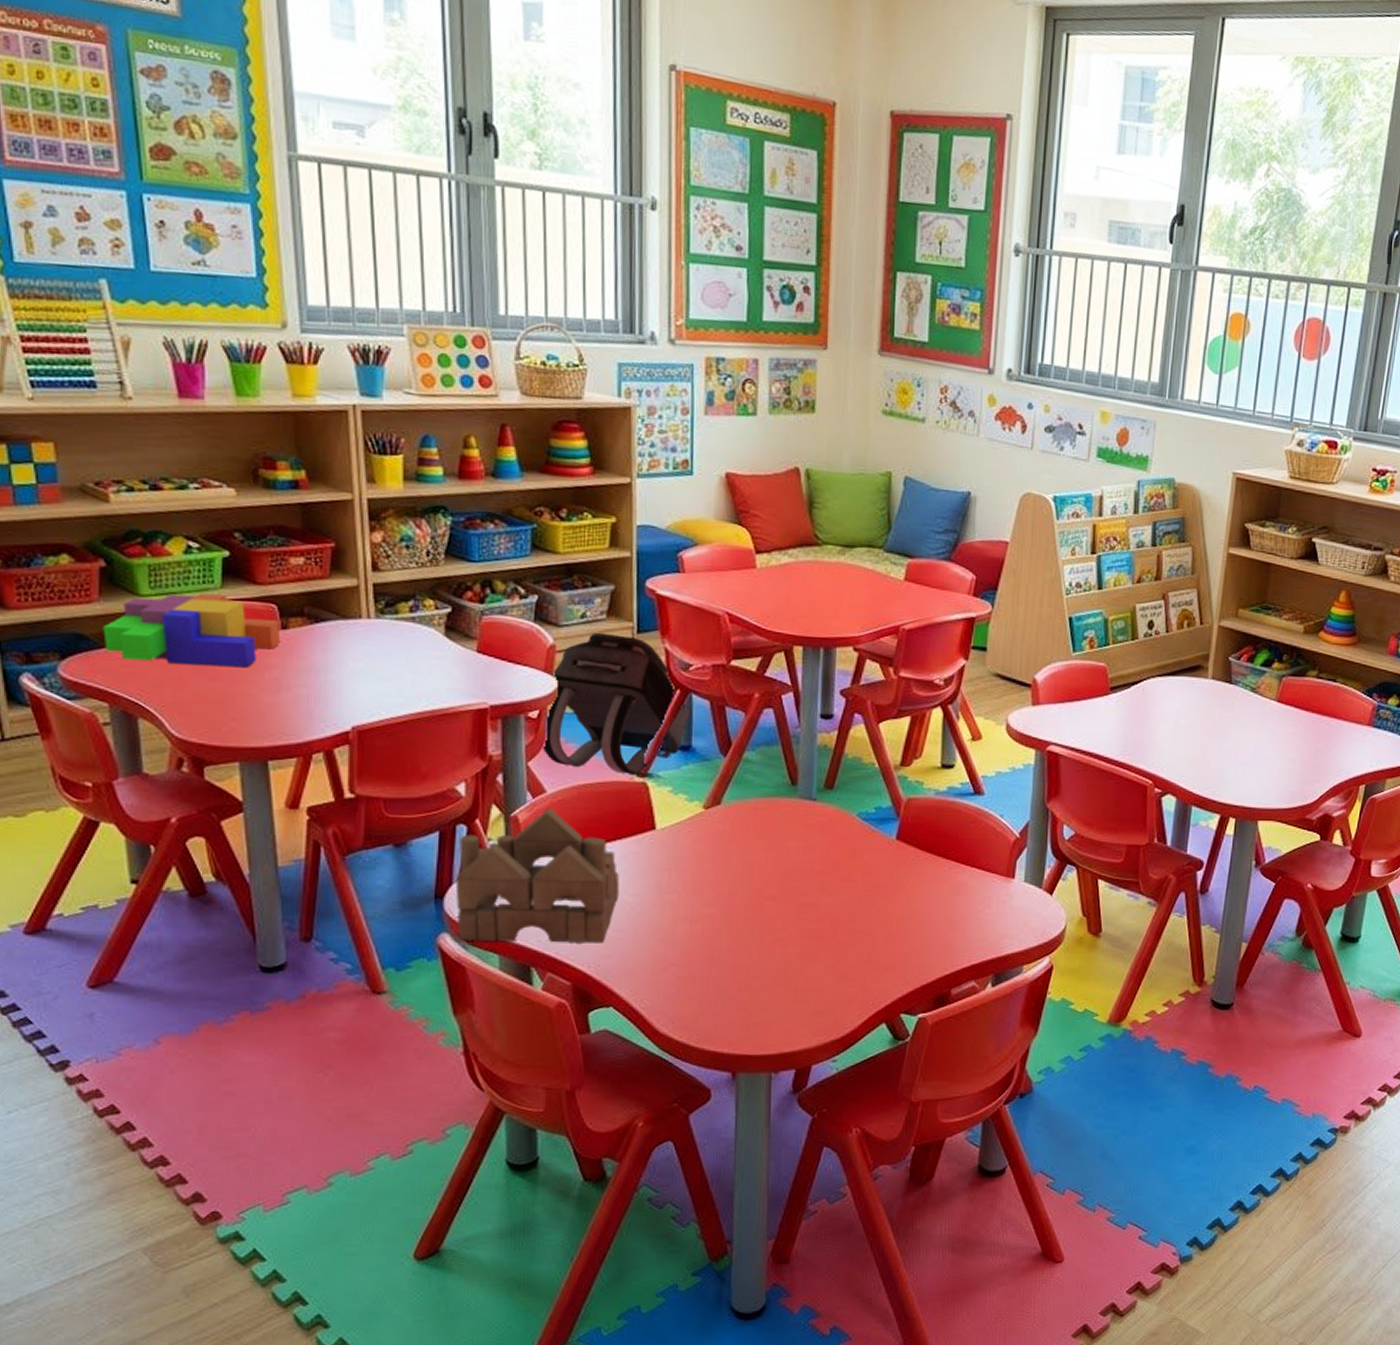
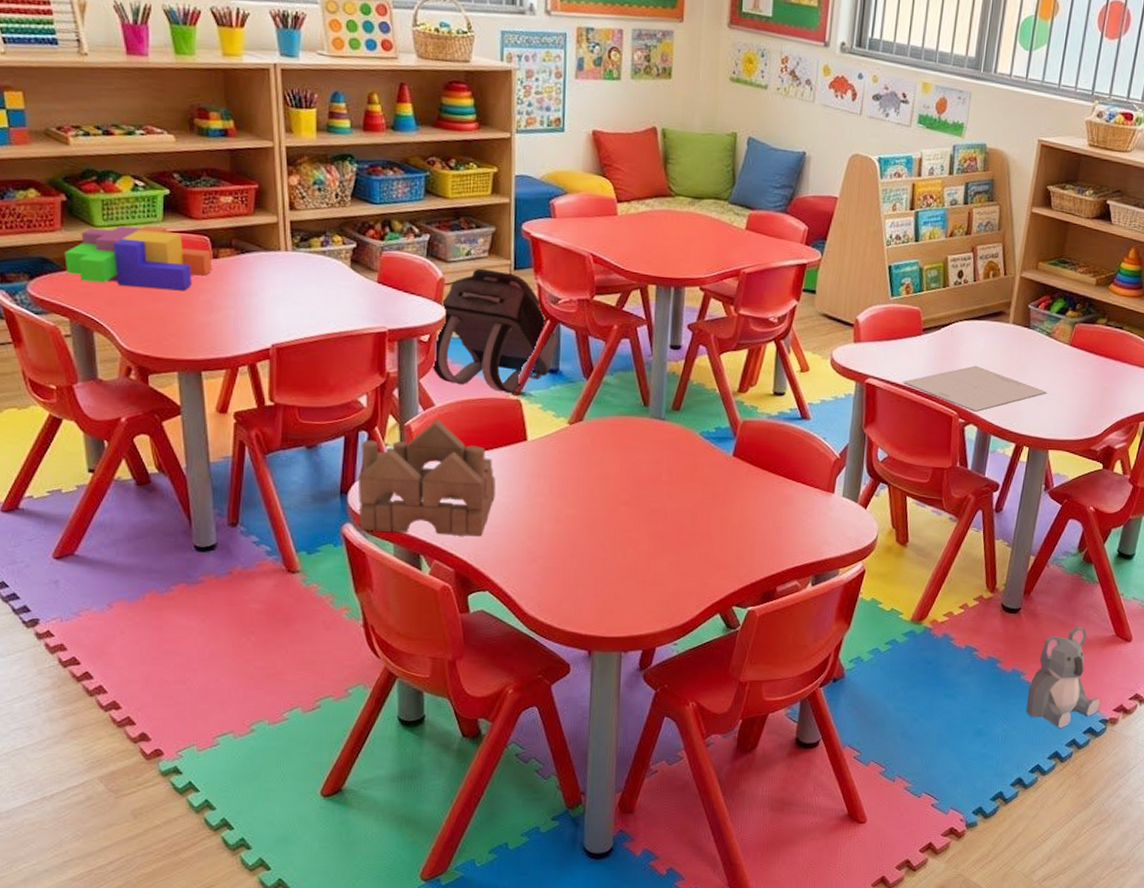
paper: none [1090,727,1253,780] -> present [903,365,1047,412]
stuffed animal: none [1243,1022,1328,1142] -> present [1025,626,1100,729]

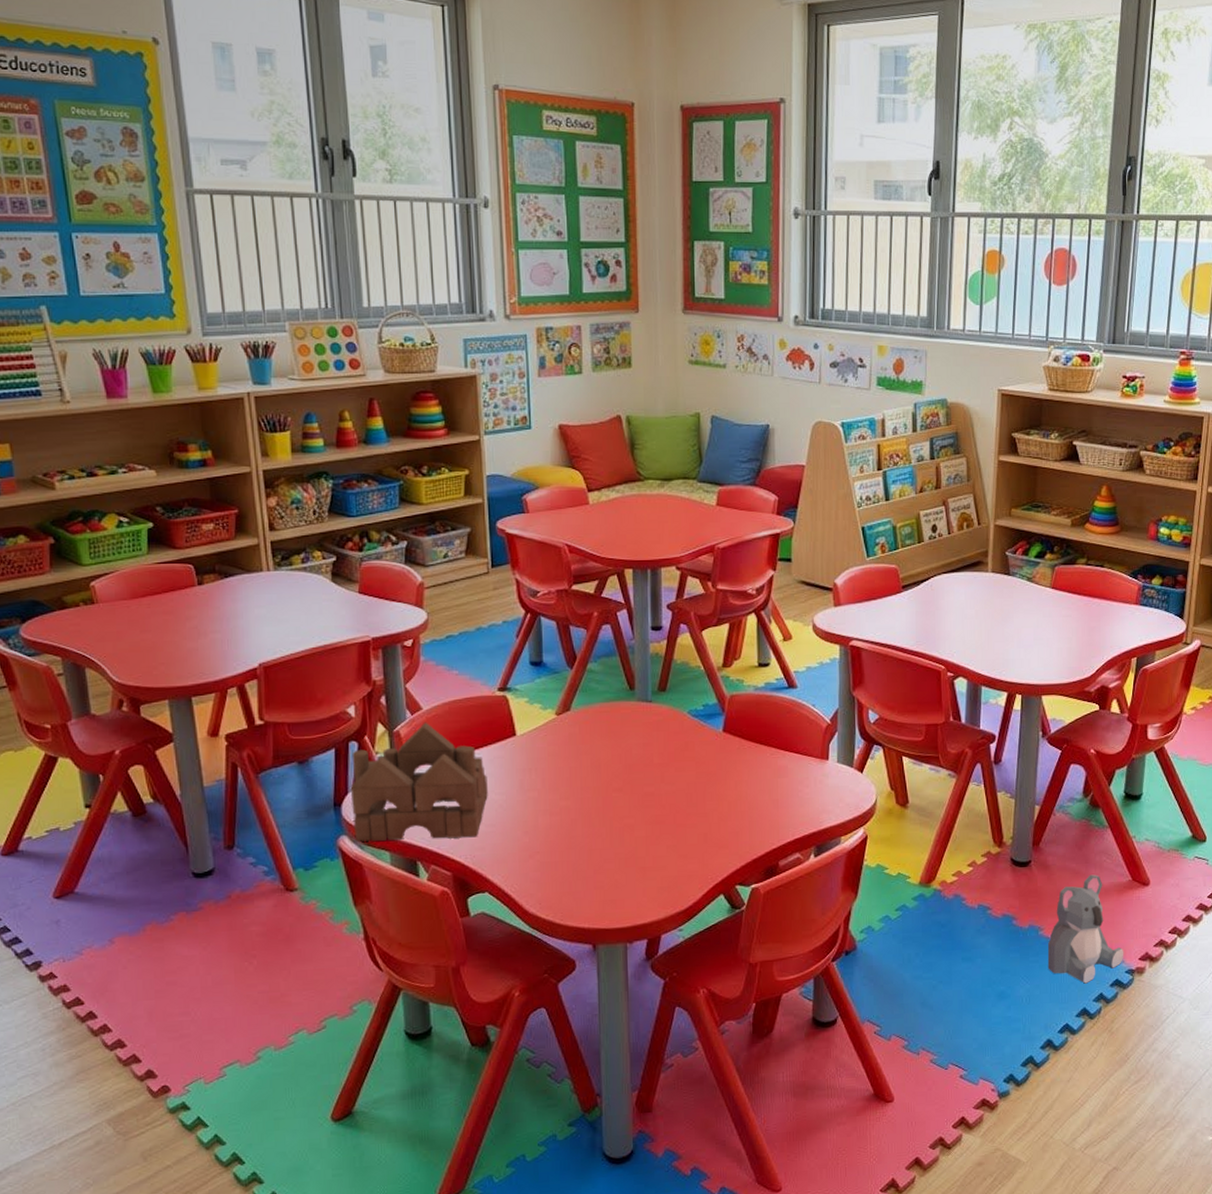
toy blocks: present [64,225,213,290] -> none [54,560,198,620]
backpack: present [430,268,560,394] -> none [415,569,541,690]
paper: present [903,365,1047,412] -> none [887,617,1033,664]

